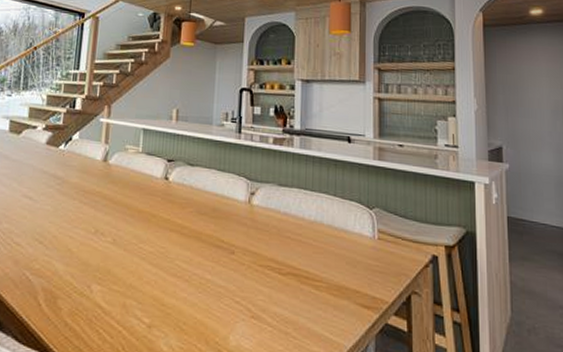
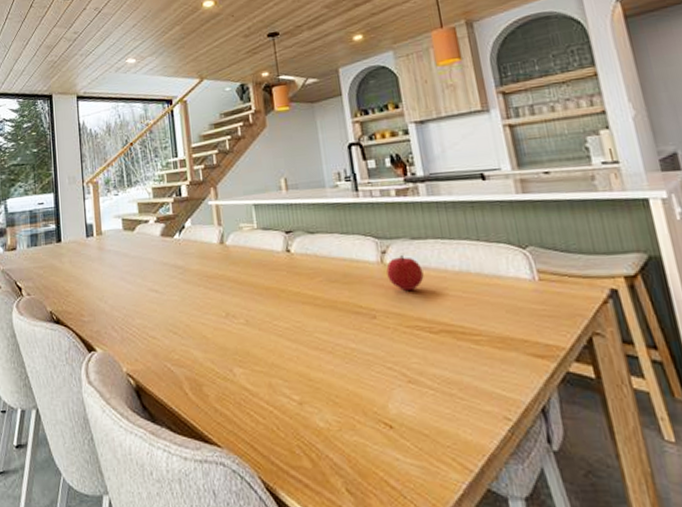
fruit: none [252,199,283,232] -> present [386,255,424,291]

